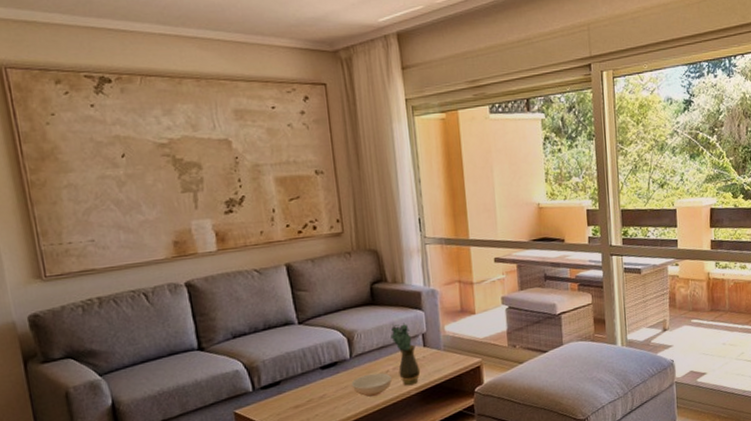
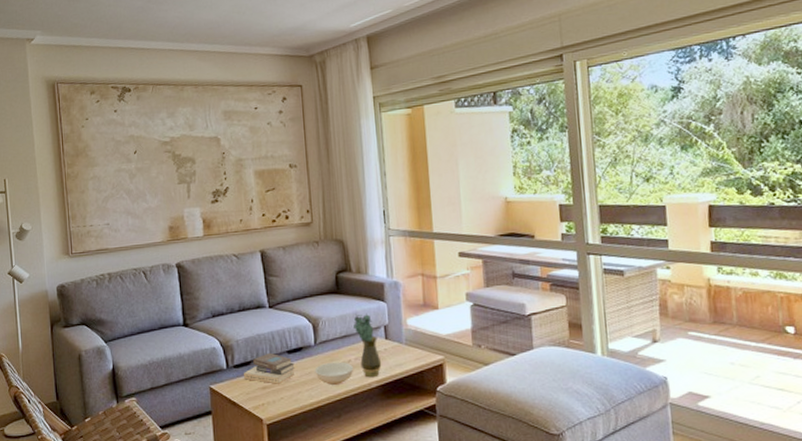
books: none [273,370,330,402] -> present [244,352,295,384]

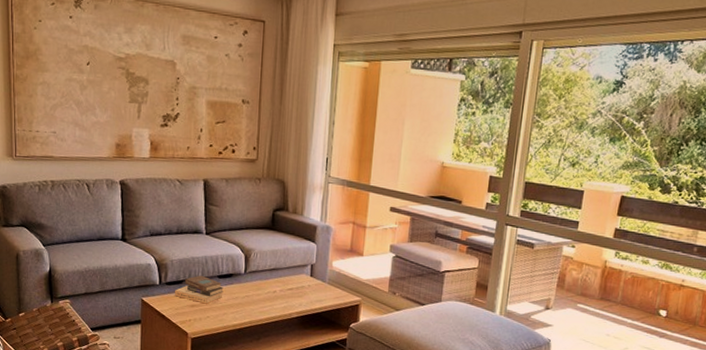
bowl: present [315,361,354,385] -> none [241,290,278,311]
vase: present [353,313,382,378] -> none [283,250,304,309]

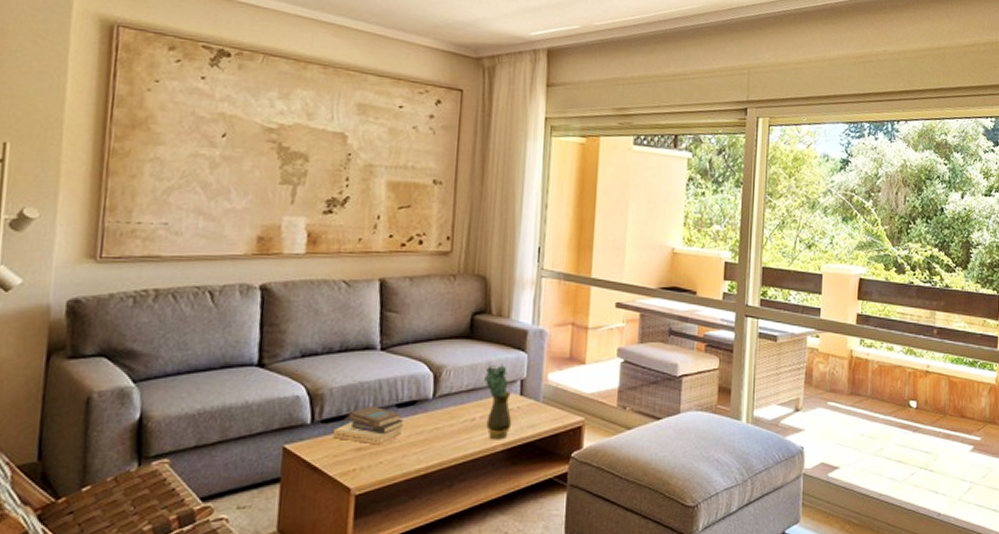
vase: none [283,250,304,309] -> present [484,364,512,440]

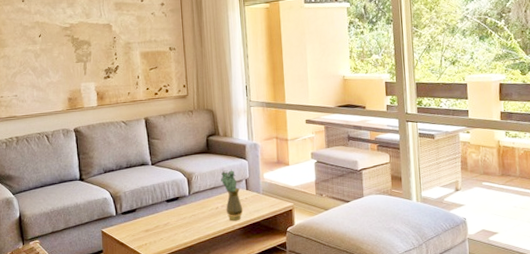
books: present [333,405,404,445] -> none [130,202,172,228]

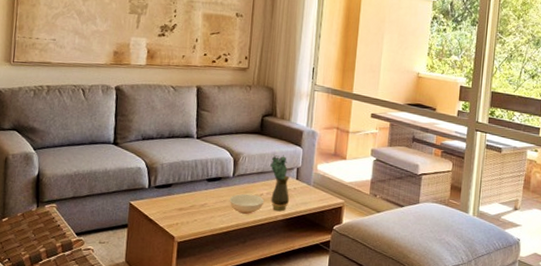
bowl: none [189,208,221,227] -> present [229,193,265,214]

